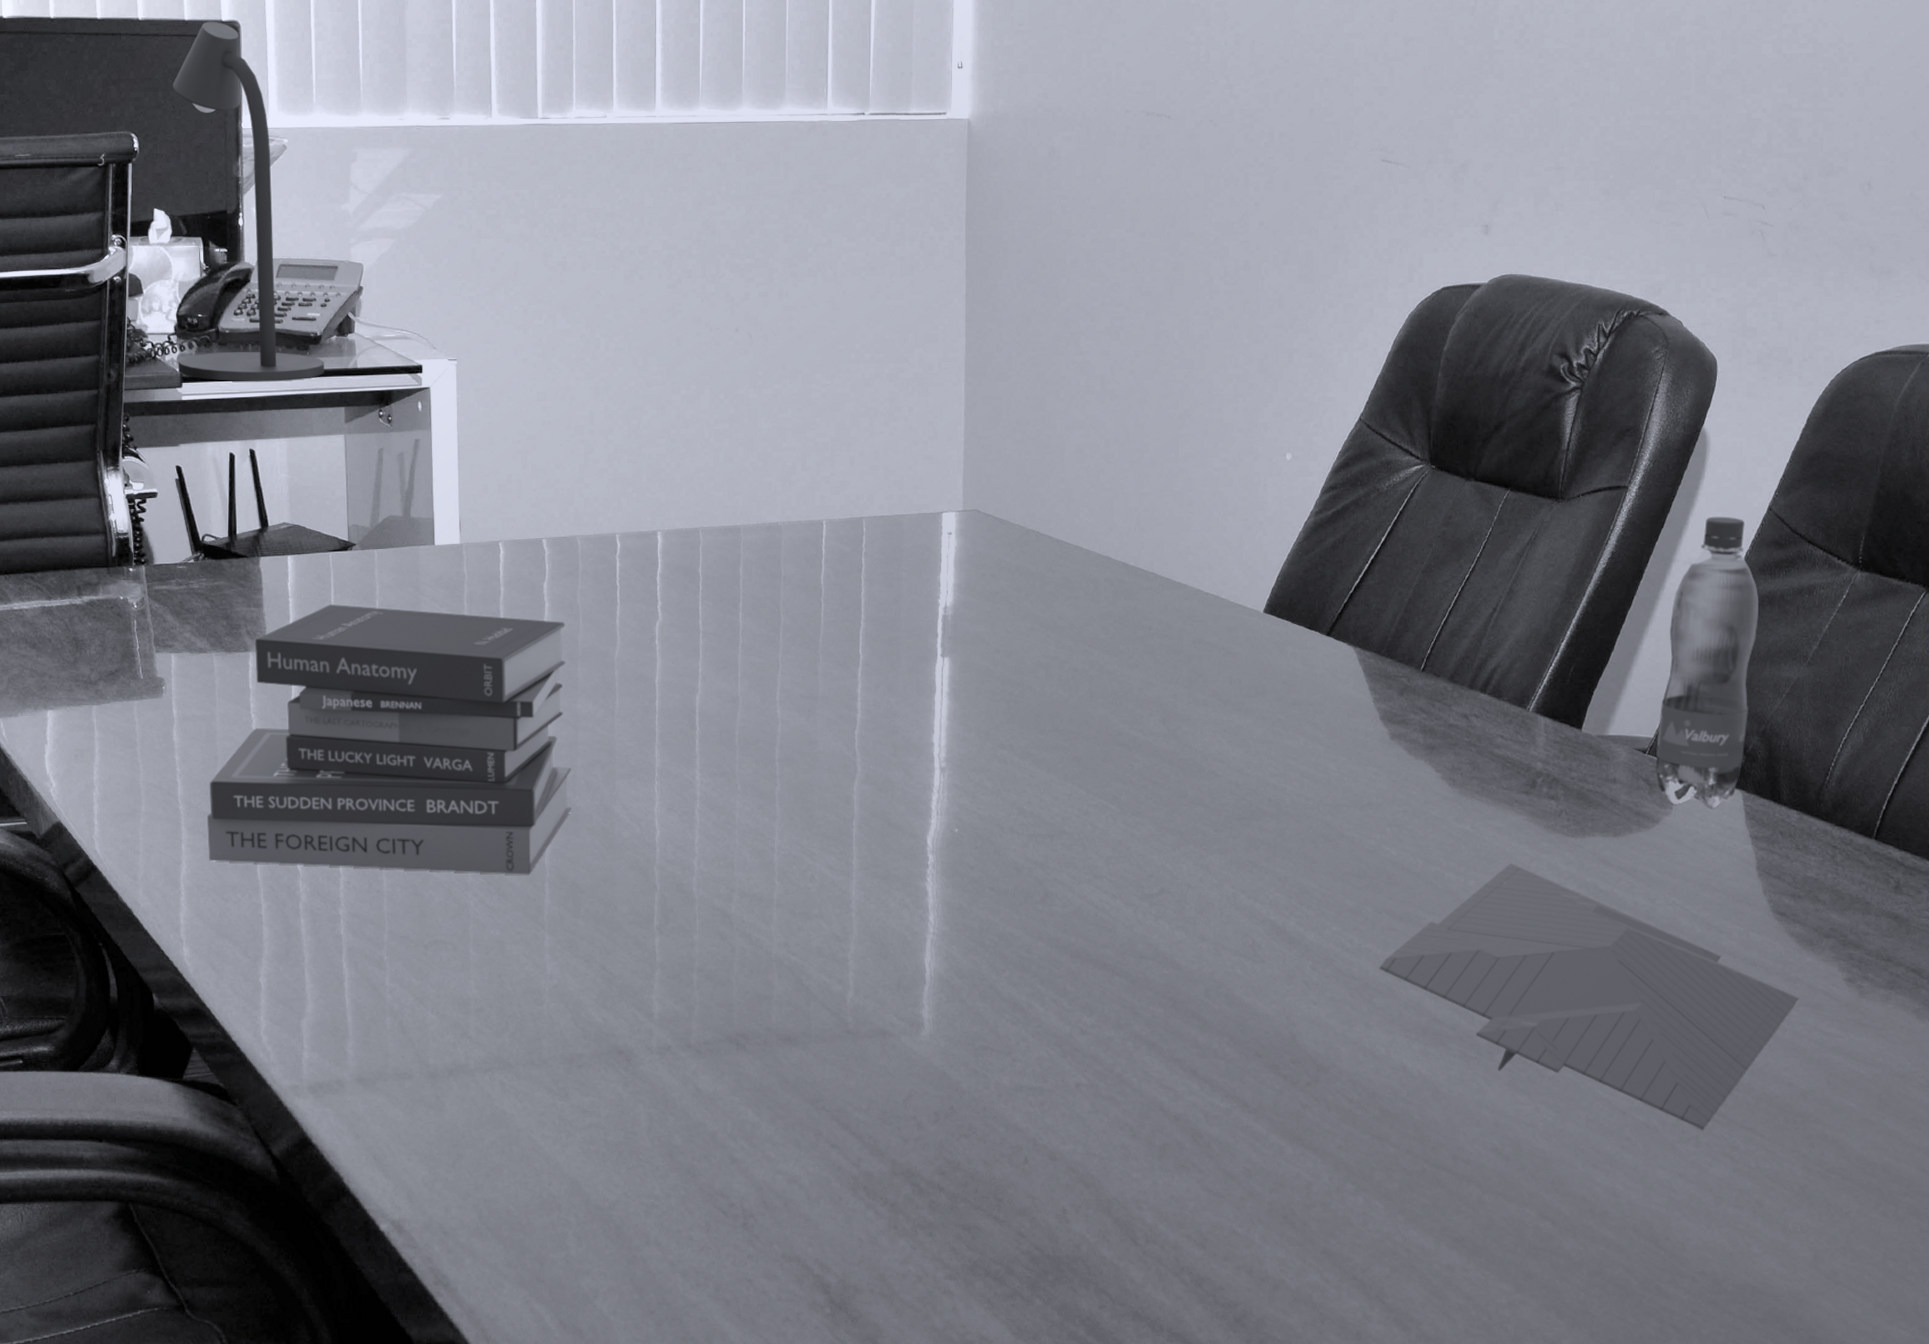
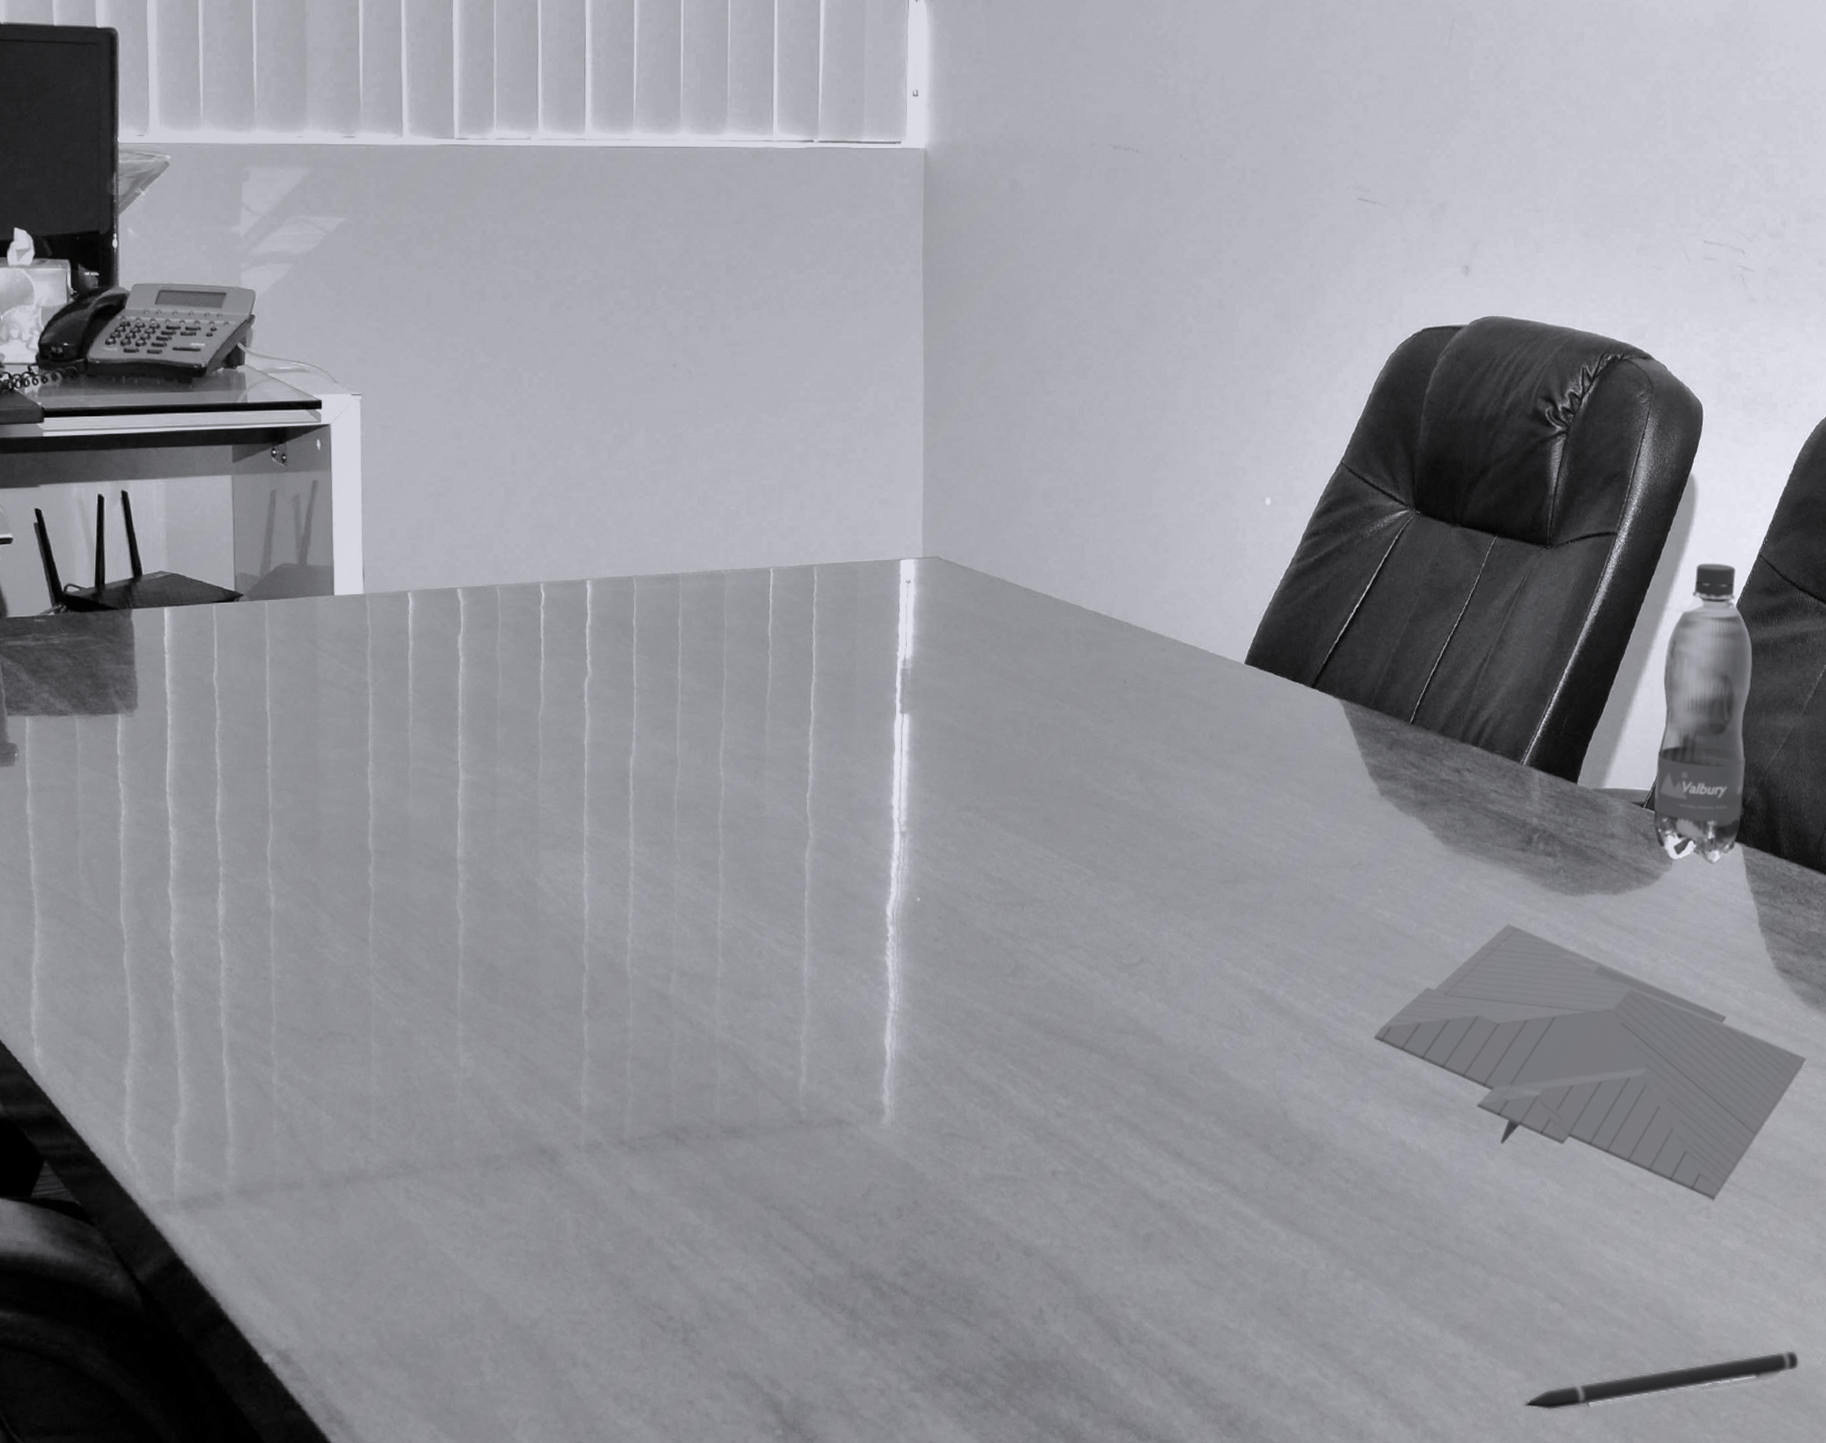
desk lamp: present [173,21,324,382] -> none [39,27,210,417]
books: present [206,604,572,875] -> none [64,661,490,957]
pen: none [1514,1274,1782,1321] -> present [1525,1350,1800,1411]

